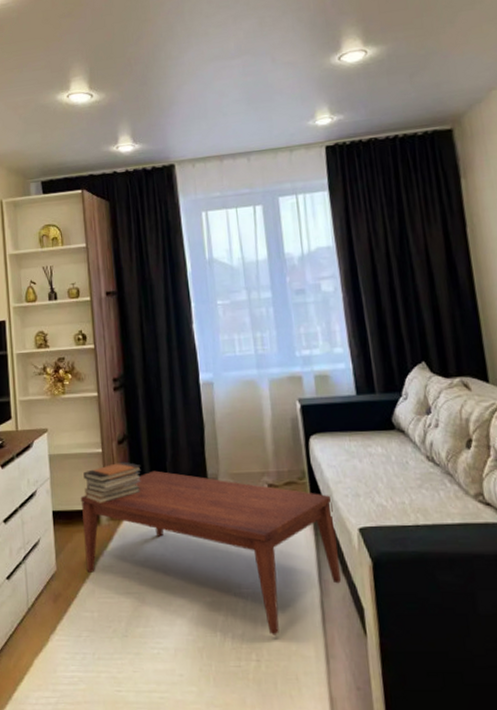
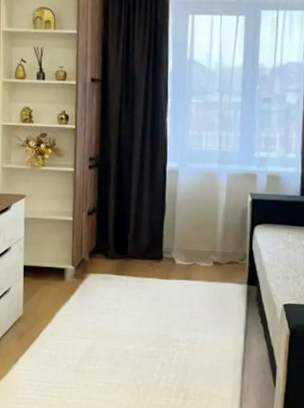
coffee table: present [80,470,341,635] -> none [49,240,265,381]
book stack: present [83,461,141,504] -> none [54,230,106,263]

